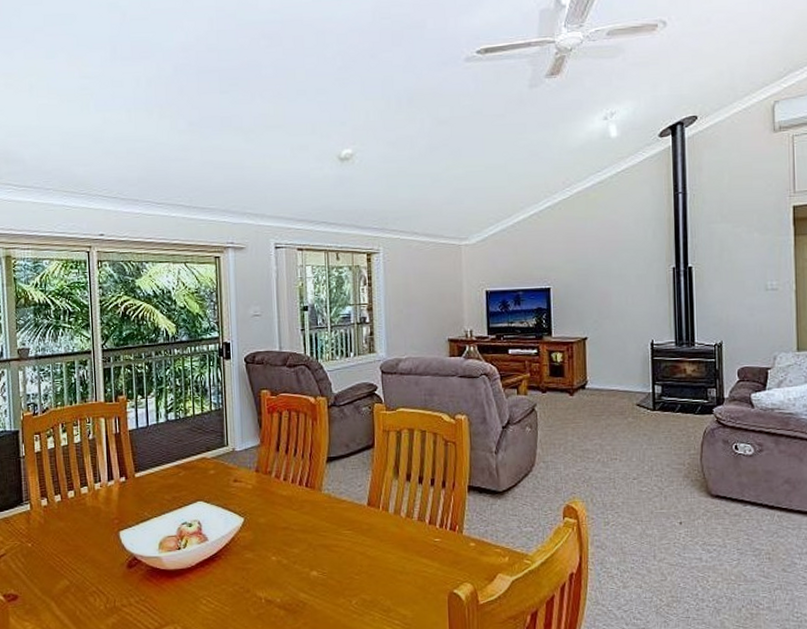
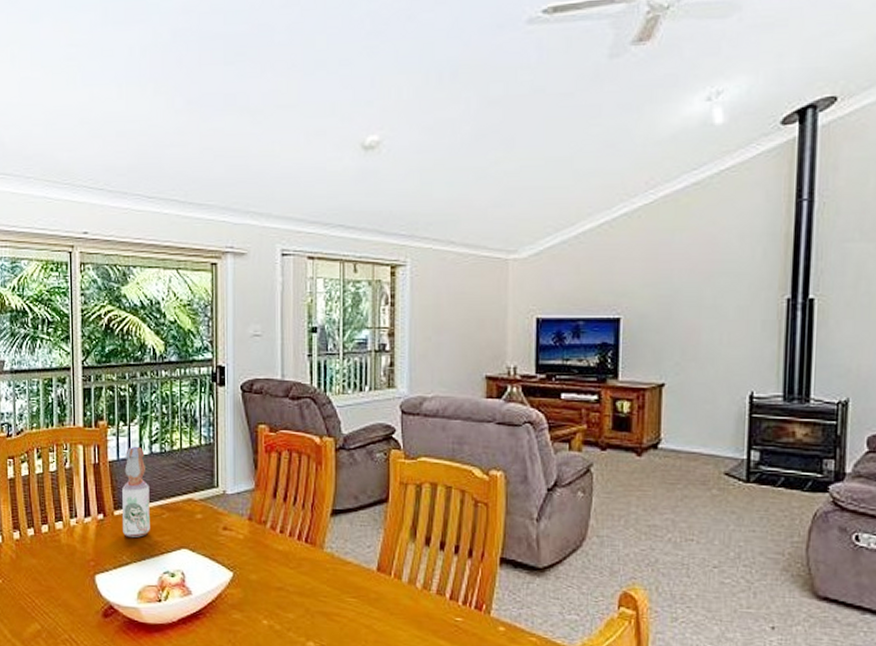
bottle: none [142,416,168,495] -> present [122,447,150,538]

